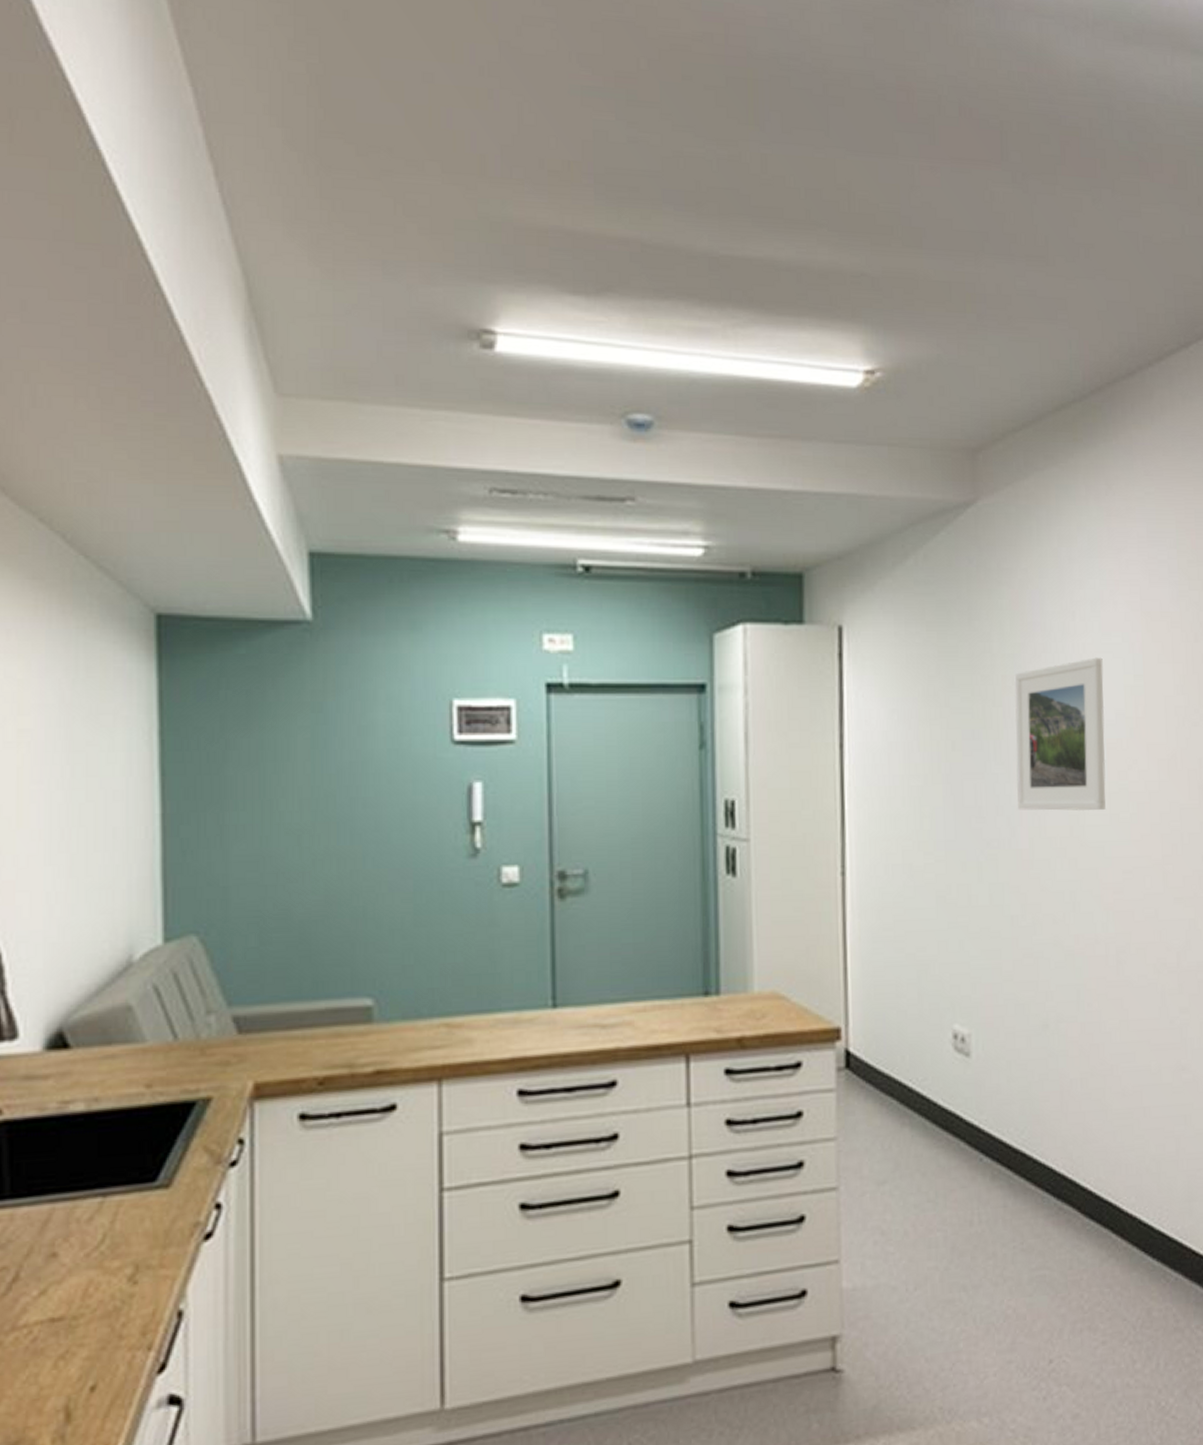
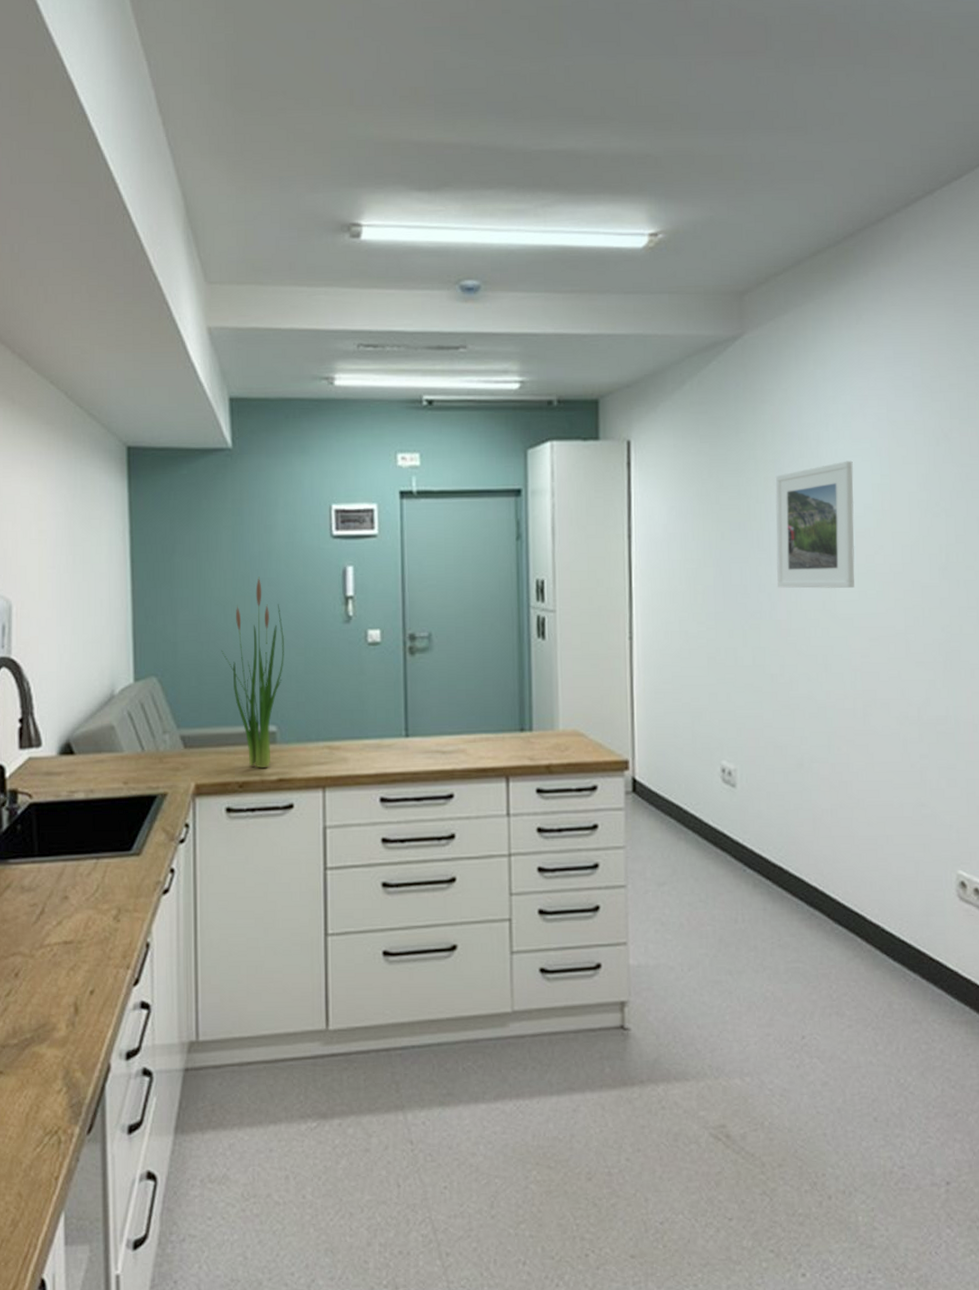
plant: none [294,796,385,1057] -> present [221,577,284,768]

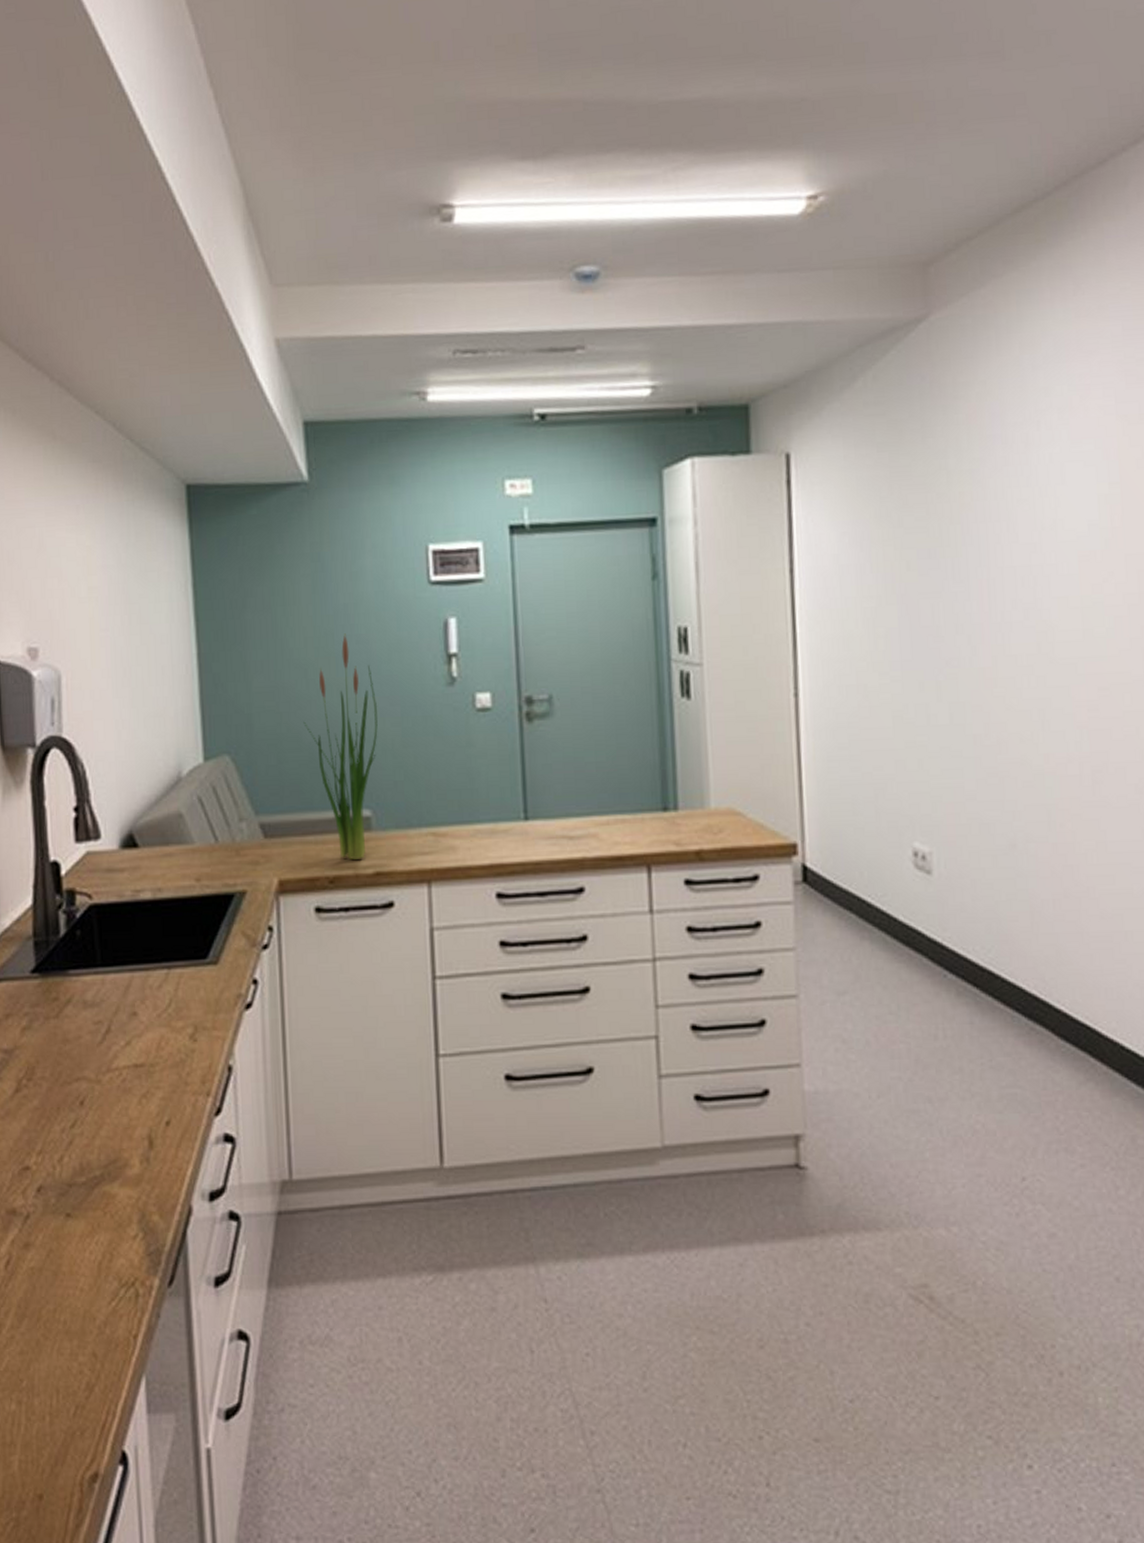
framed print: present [775,461,855,589] -> none [973,467,1078,628]

